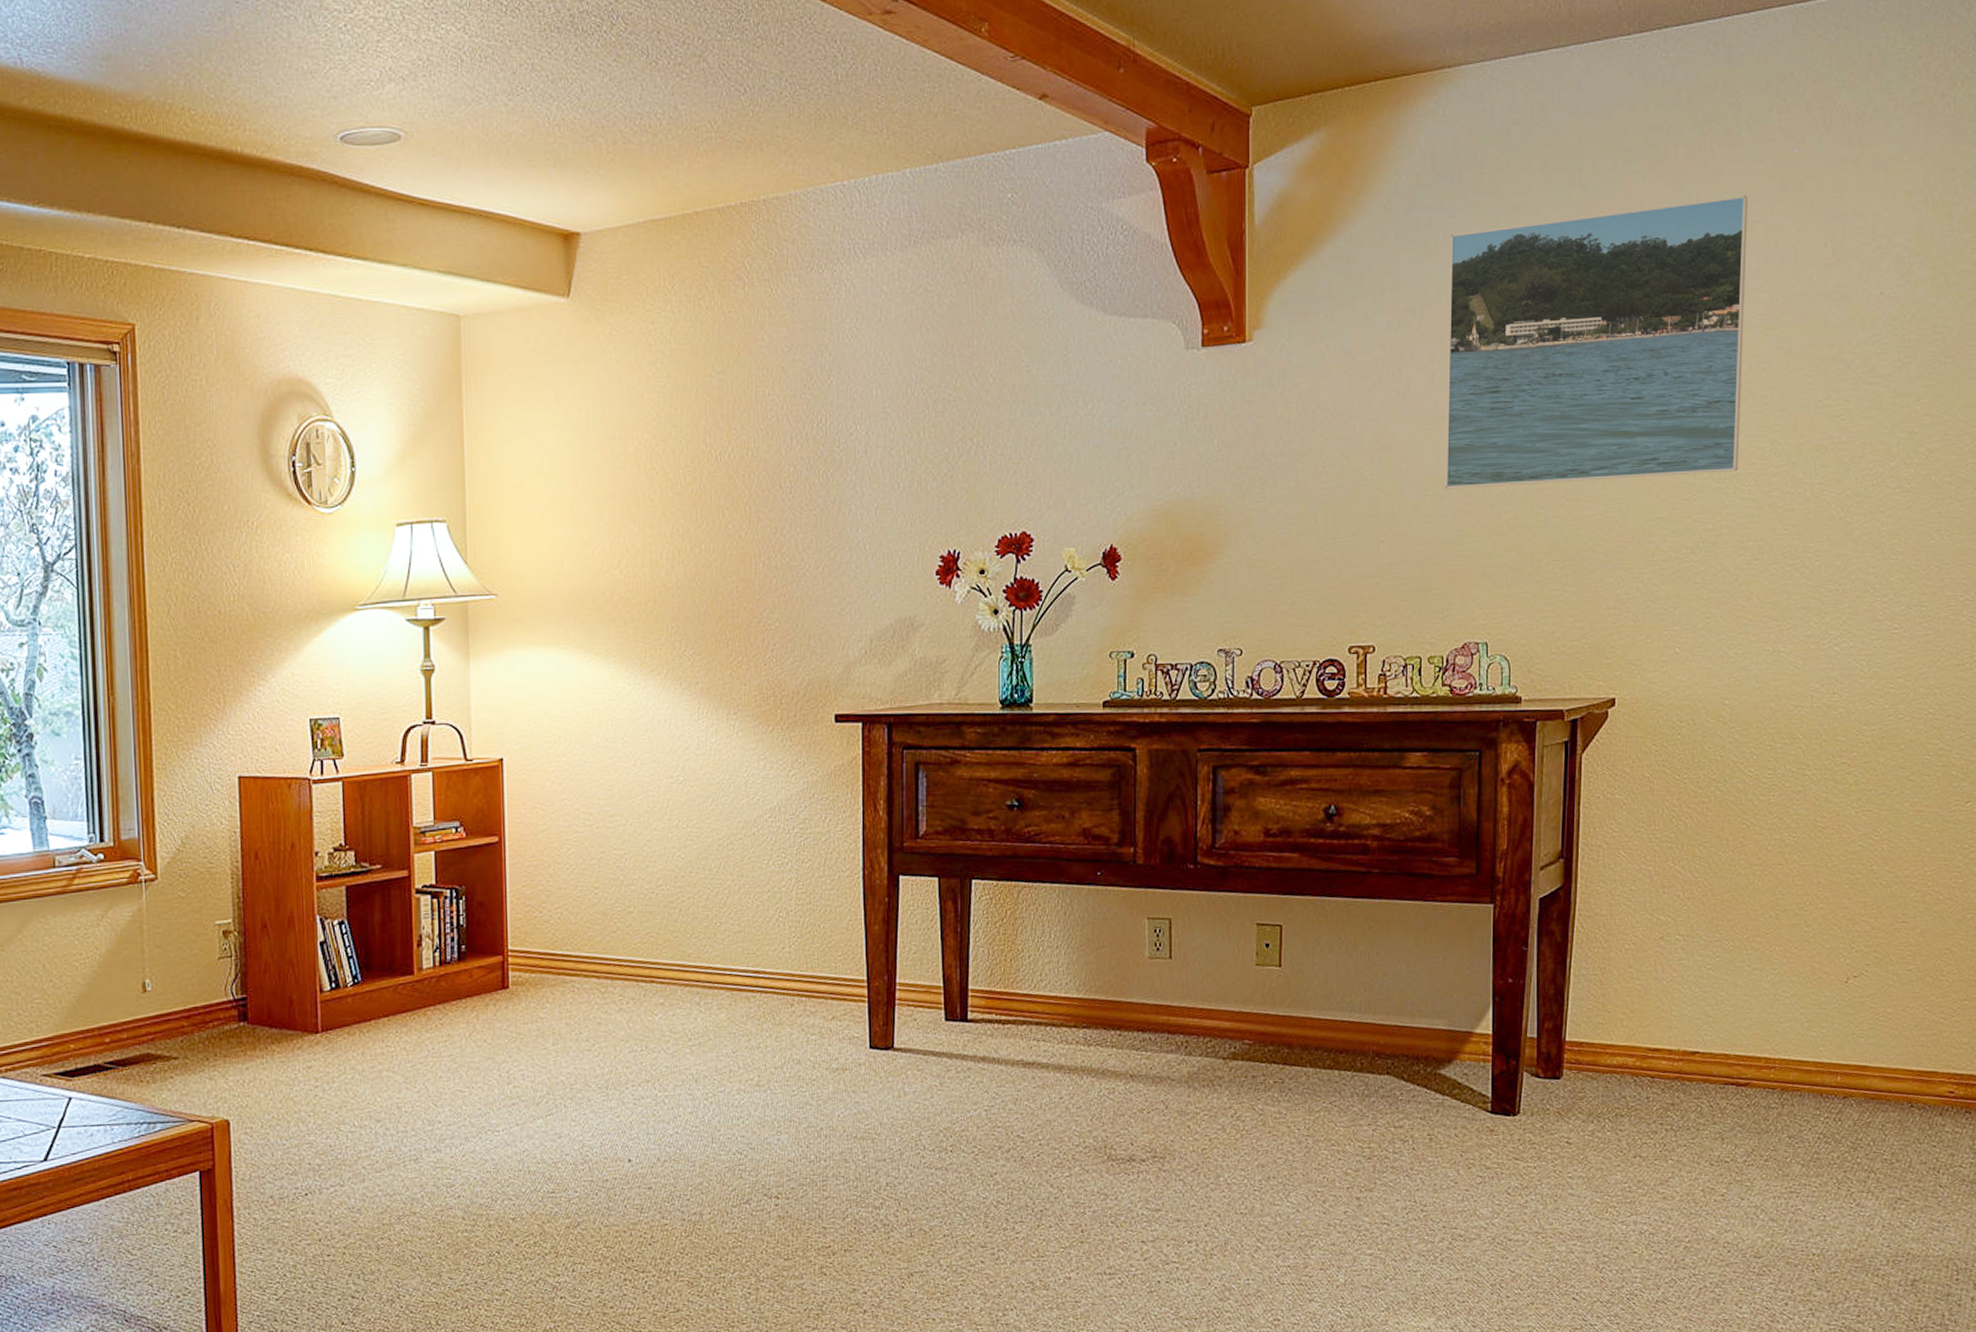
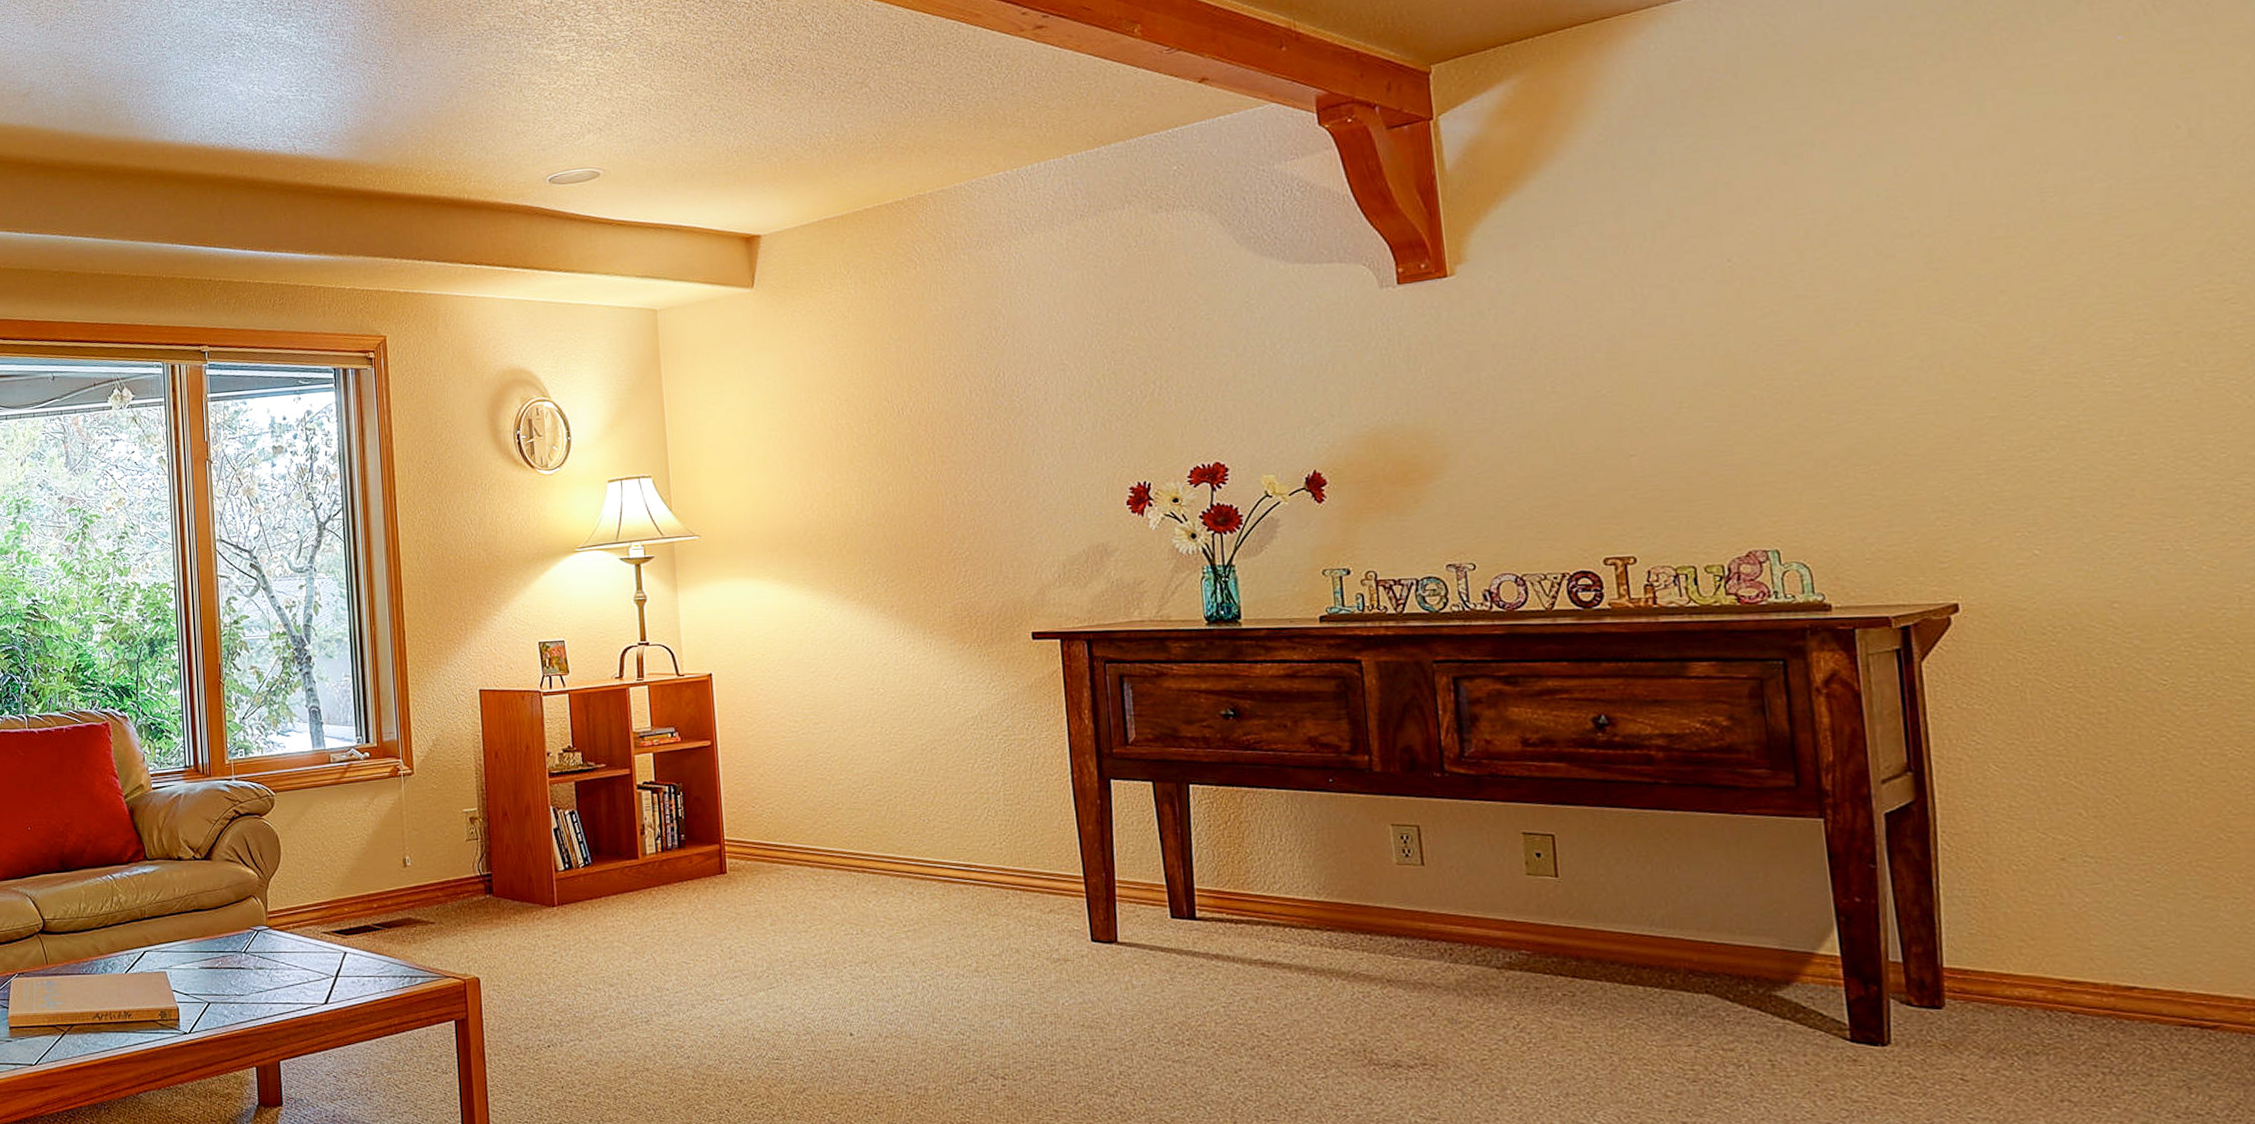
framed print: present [1444,196,1748,489] -> none [1678,88,2092,401]

